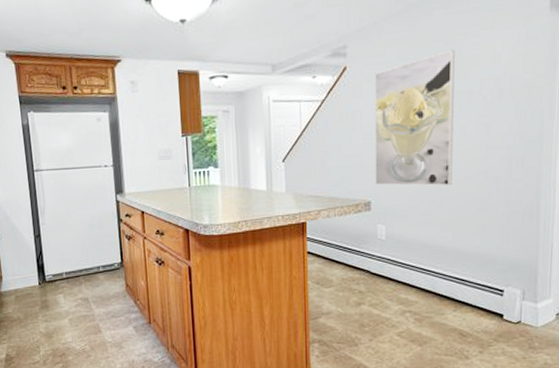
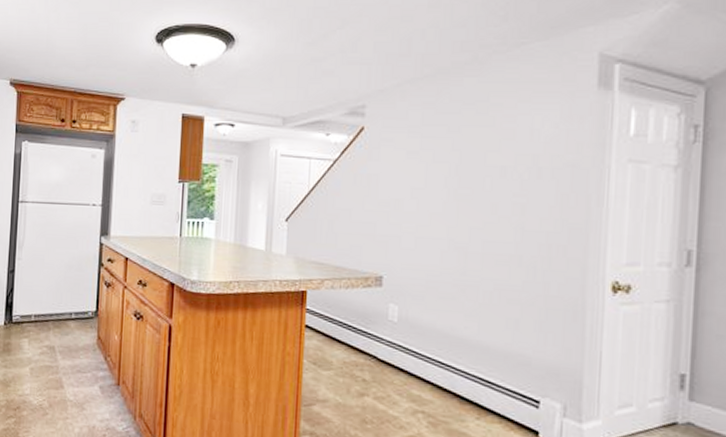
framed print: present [375,49,455,186] -> none [389,120,487,269]

